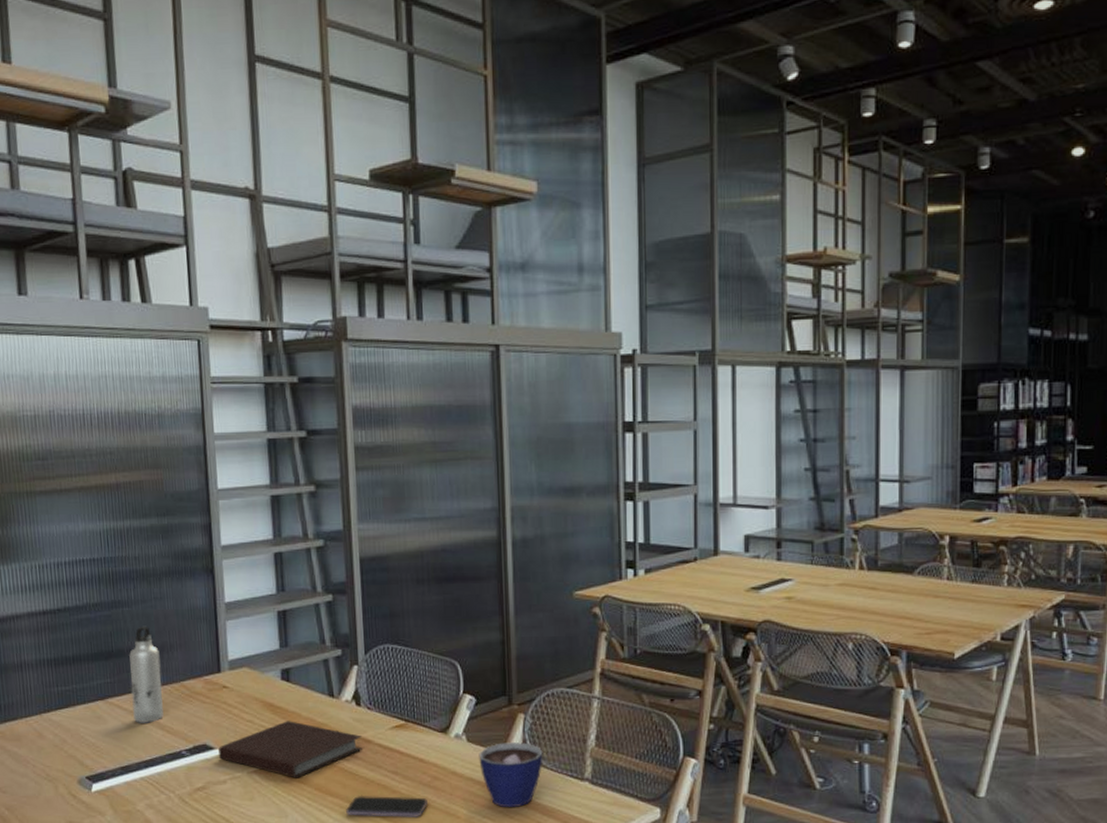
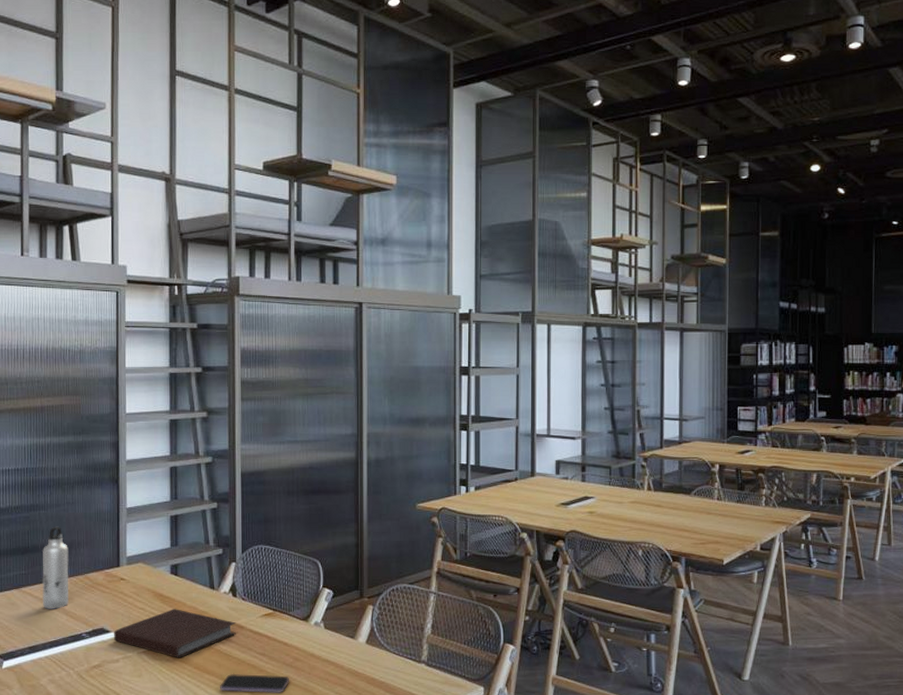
cup: present [478,742,543,808] -> none [334,630,388,686]

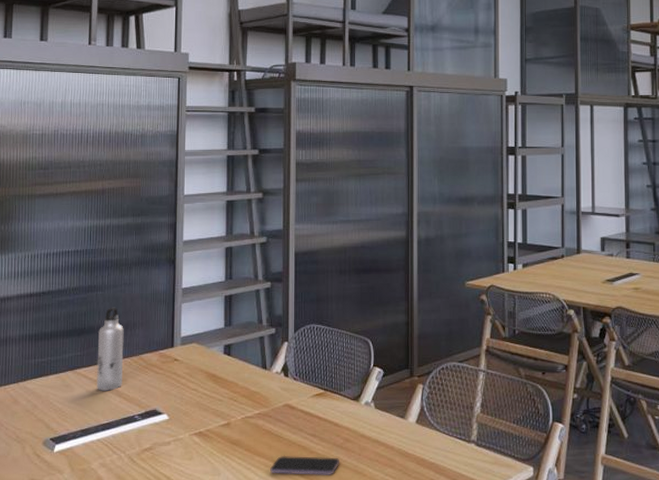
notebook: present [114,609,237,658] -> none [166,389,288,440]

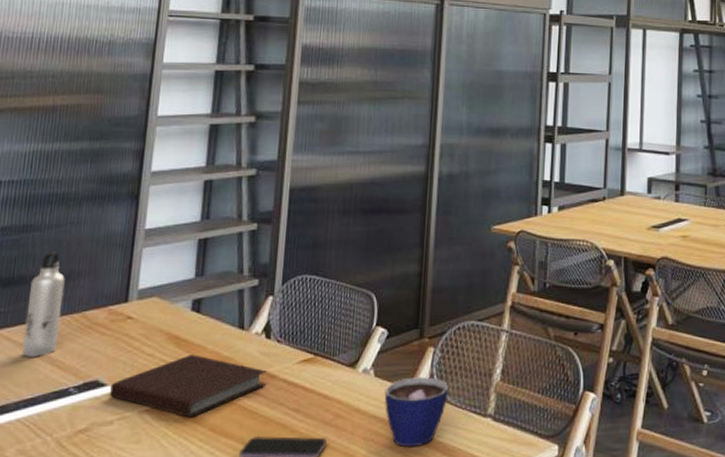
notebook: none [166,389,288,440] -> present [110,354,268,418]
cup: none [384,409,437,467] -> present [384,377,449,448]

